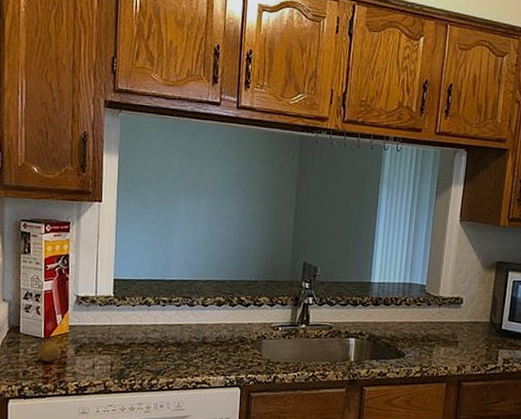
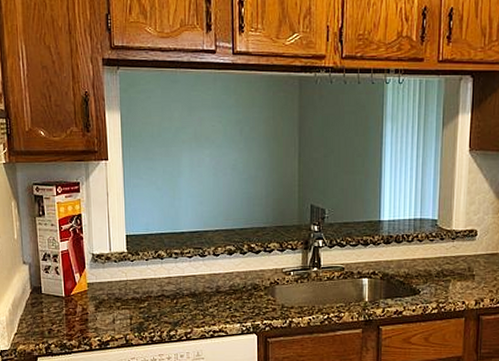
fruit: present [39,340,61,362] -> none [61,298,81,320]

